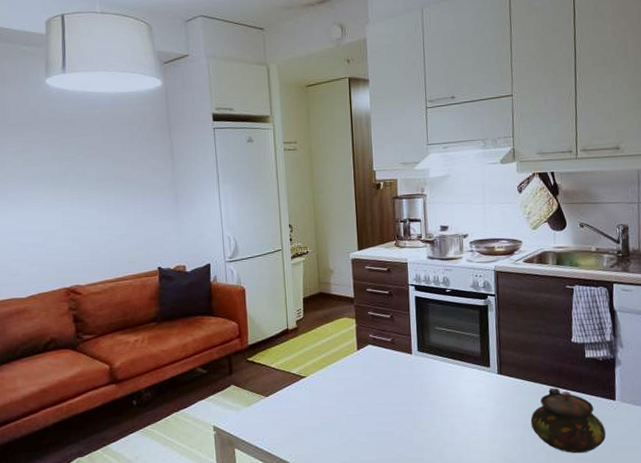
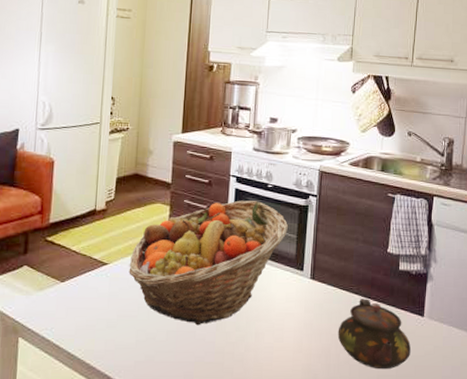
fruit basket: none [325,306,471,426] -> present [129,200,289,326]

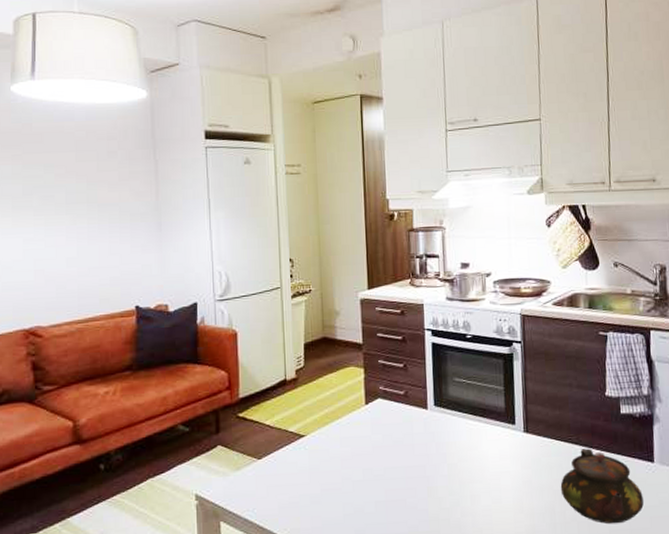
fruit basket: present [129,200,289,326] -> none [327,354,494,493]

